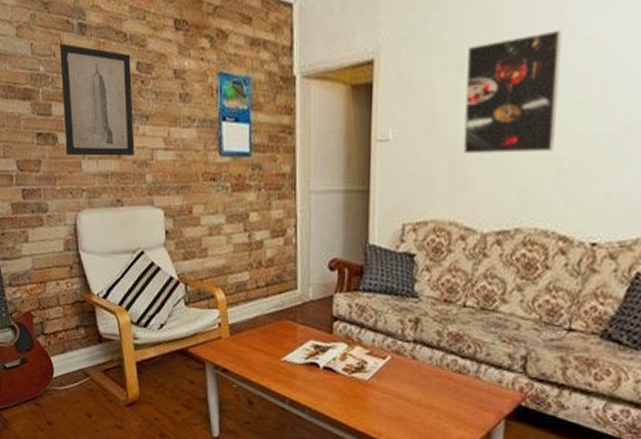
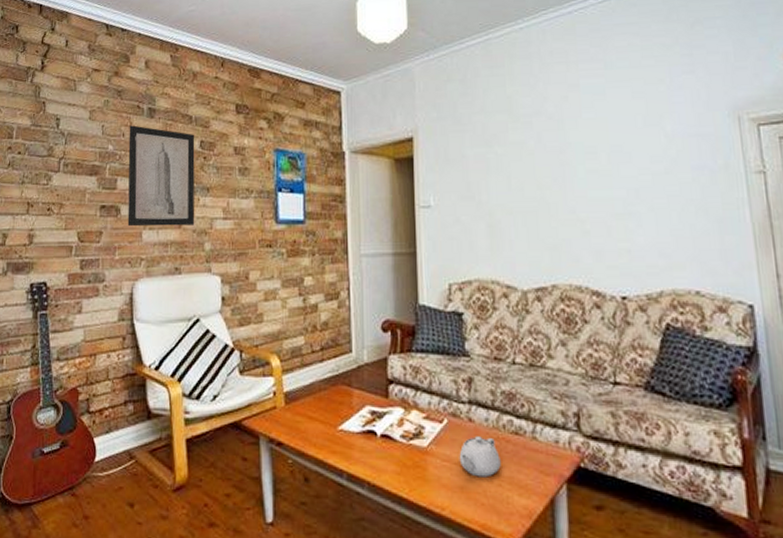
teapot: none [399,373,441,410] -> present [459,436,501,478]
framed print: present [463,29,562,153] -> none [492,111,576,217]

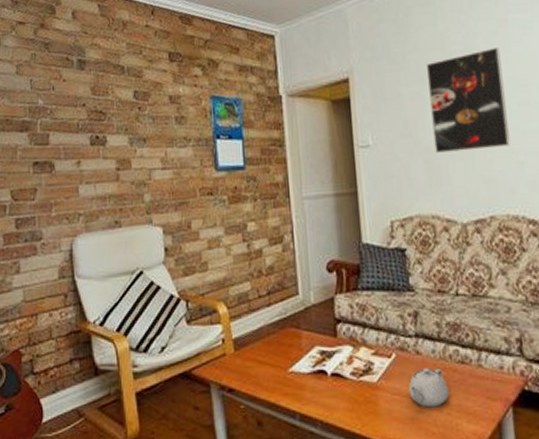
wall art: present [127,125,195,227] -> none [59,78,133,182]
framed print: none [492,111,576,217] -> present [425,46,510,153]

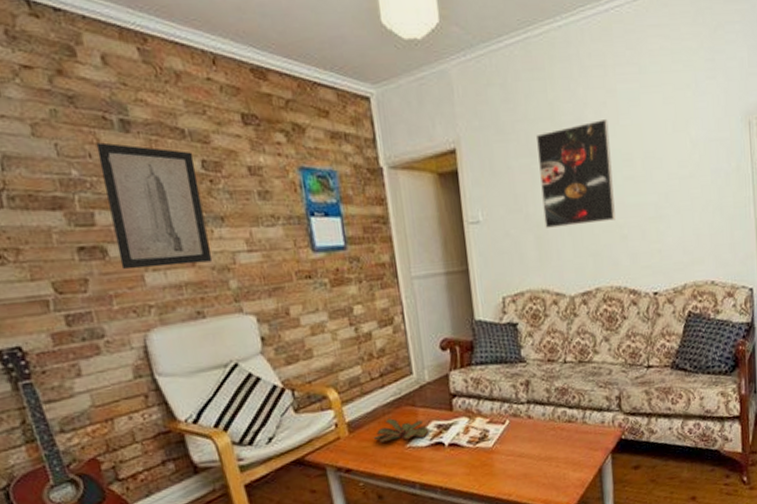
wall art: none [59,78,133,182] -> present [96,142,213,270]
succulent plant: none [257,339,313,364] -> present [373,418,430,443]
teapot: present [408,368,449,408] -> none [521,429,558,463]

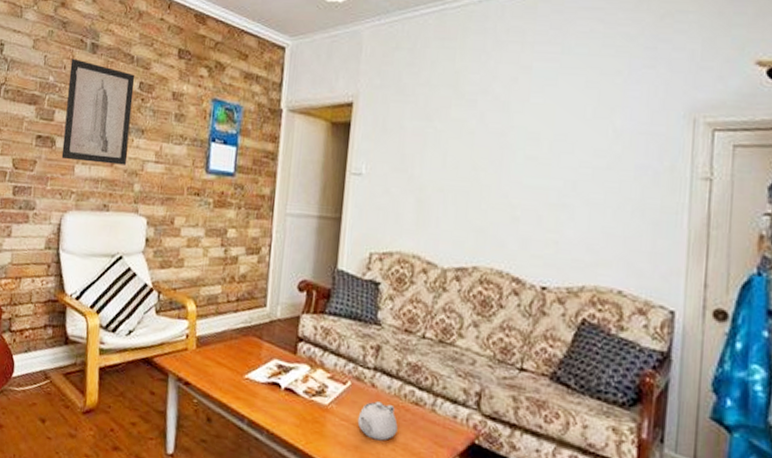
succulent plant: present [373,418,430,443] -> none [216,344,270,374]
teapot: none [521,429,558,463] -> present [357,401,398,441]
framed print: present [535,118,615,228] -> none [428,94,517,199]

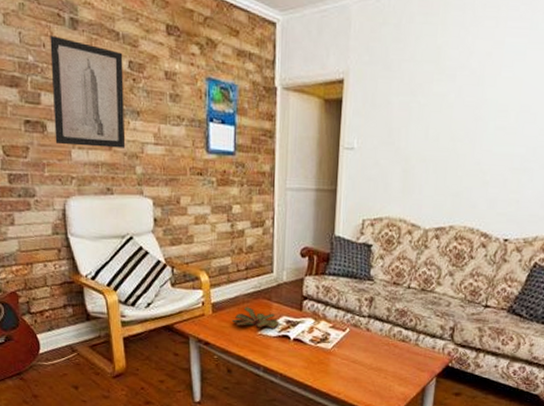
succulent plant: none [216,344,270,374] -> present [231,307,279,329]
teapot: present [357,401,398,441] -> none [355,342,388,372]

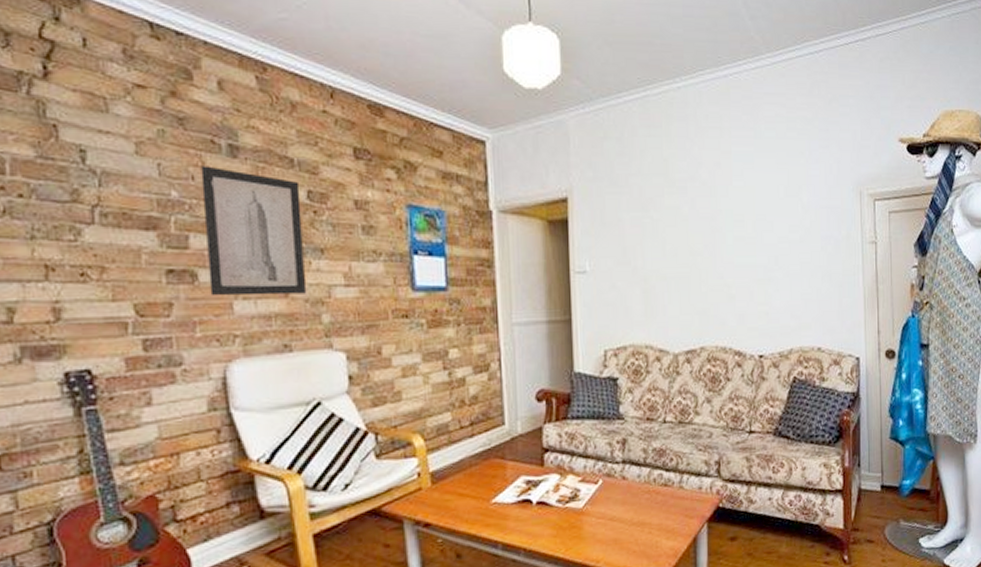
succulent plant: present [231,307,279,329] -> none [457,471,518,496]

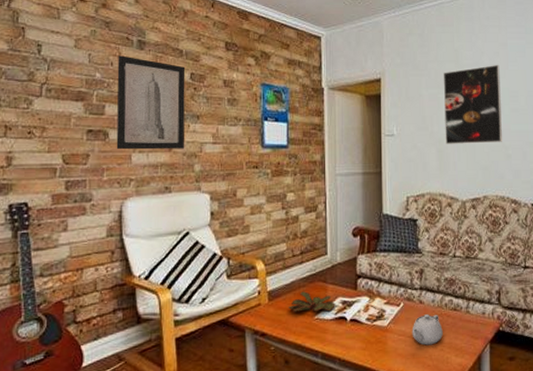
succulent plant: none [457,471,518,496] -> present [288,291,335,312]
teapot: none [613,492,651,529] -> present [412,314,443,345]
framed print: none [648,178,724,283] -> present [443,64,502,144]

